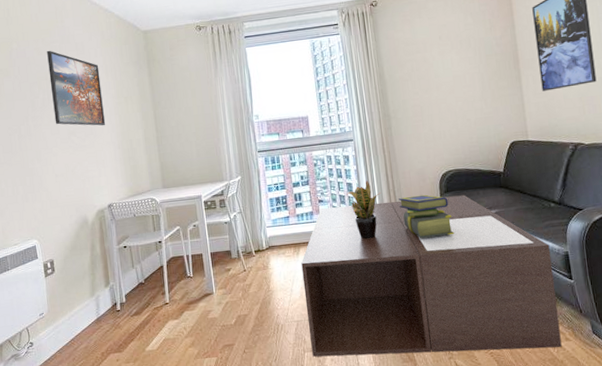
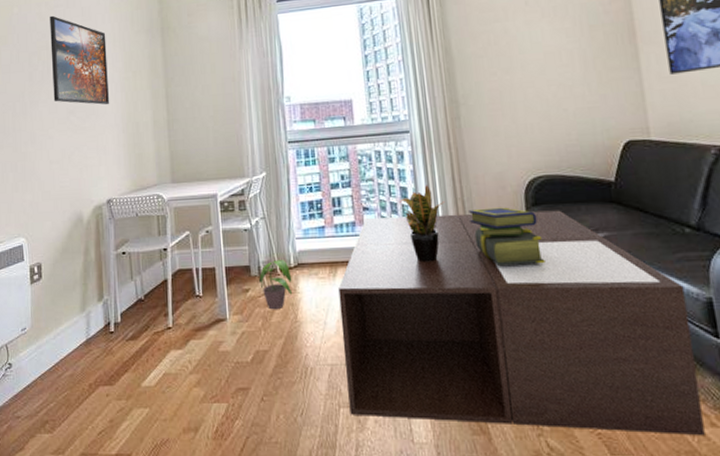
potted plant: none [238,244,265,284] -> present [259,259,292,310]

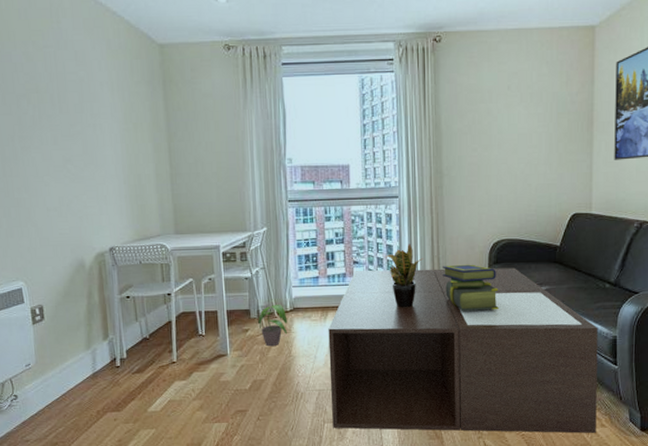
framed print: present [50,15,110,105] -> none [38,56,110,156]

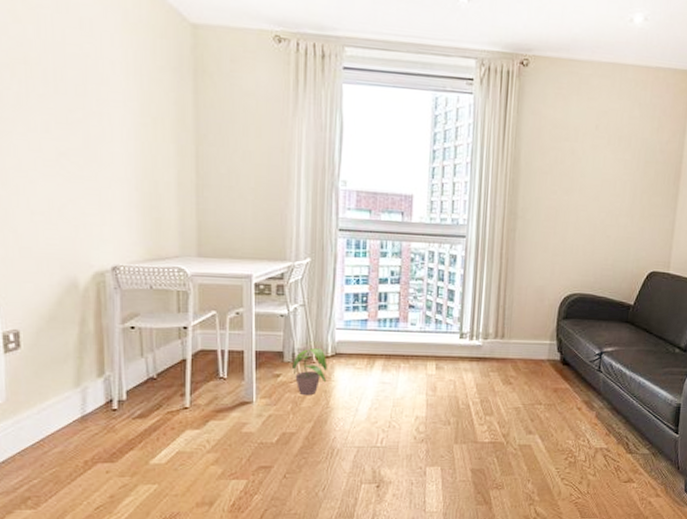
coffee table: present [328,267,598,434] -> none [371,316,664,504]
potted plant: present [385,244,424,308] -> none [445,290,489,361]
stack of books: present [443,264,499,311] -> none [507,317,566,369]

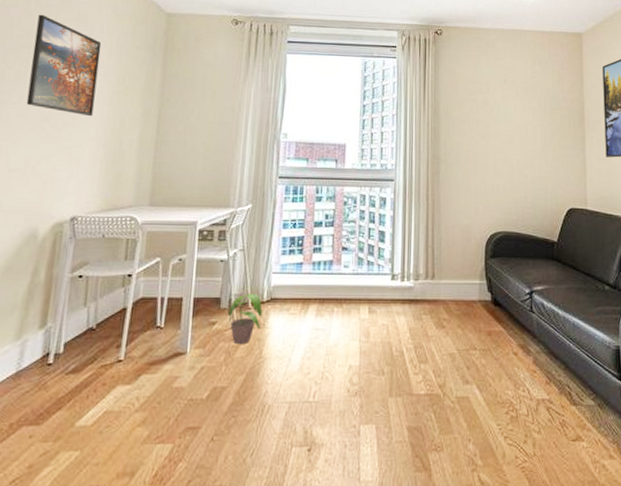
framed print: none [29,18,119,154] -> present [26,14,102,117]

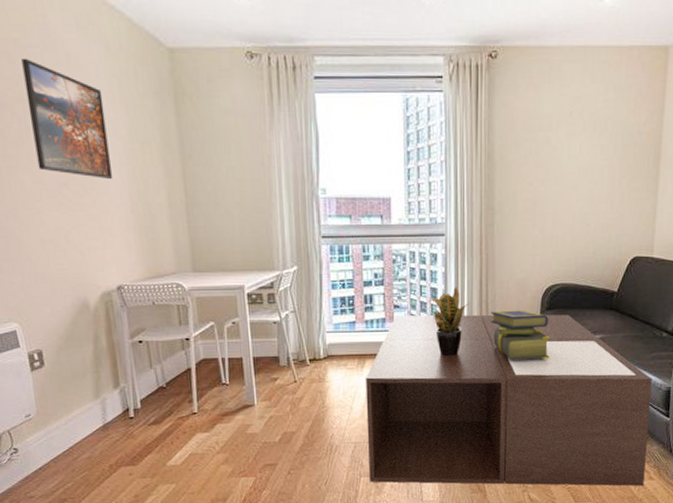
potted plant: present [228,292,263,345] -> none [288,351,321,397]
coffee table: none [301,258,604,468] -> present [365,314,652,487]
potted plant: none [376,231,418,304] -> present [429,287,471,356]
stack of books: none [437,256,496,310] -> present [491,310,550,360]

